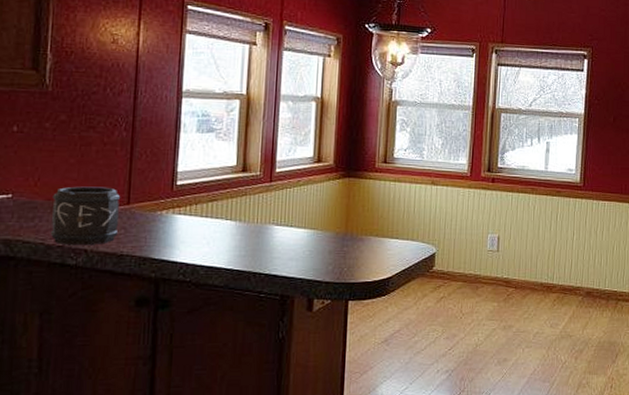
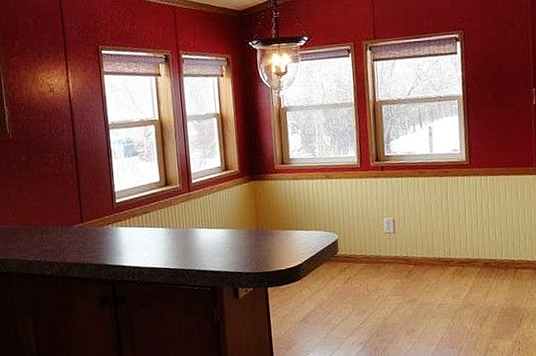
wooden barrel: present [50,186,120,246] -> none [26,210,79,260]

